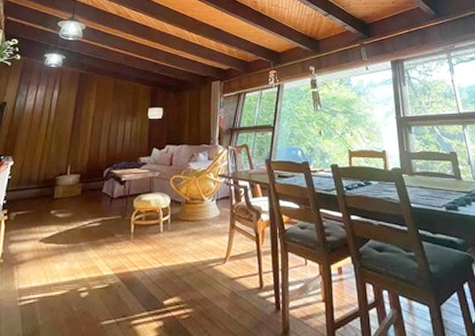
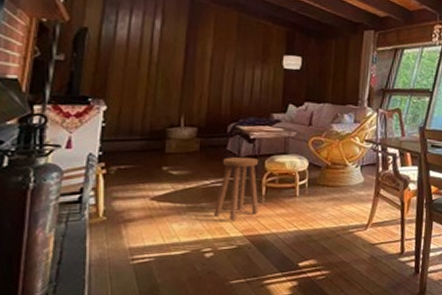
stool: none [90,197,129,259] -> present [214,156,259,221]

